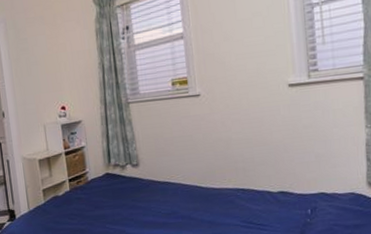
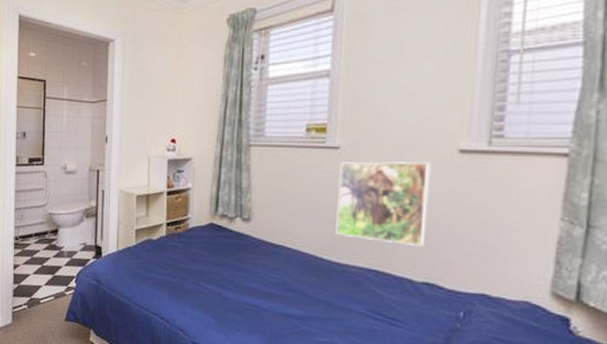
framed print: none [202,97,275,166] -> present [335,161,432,247]

